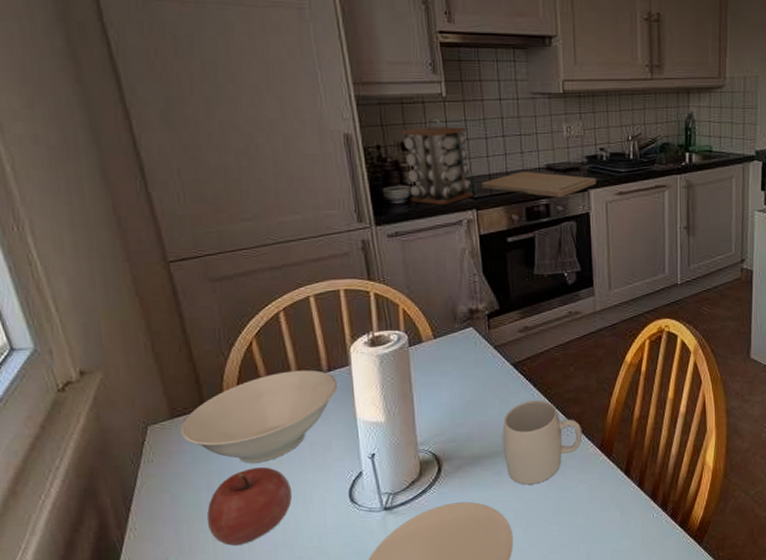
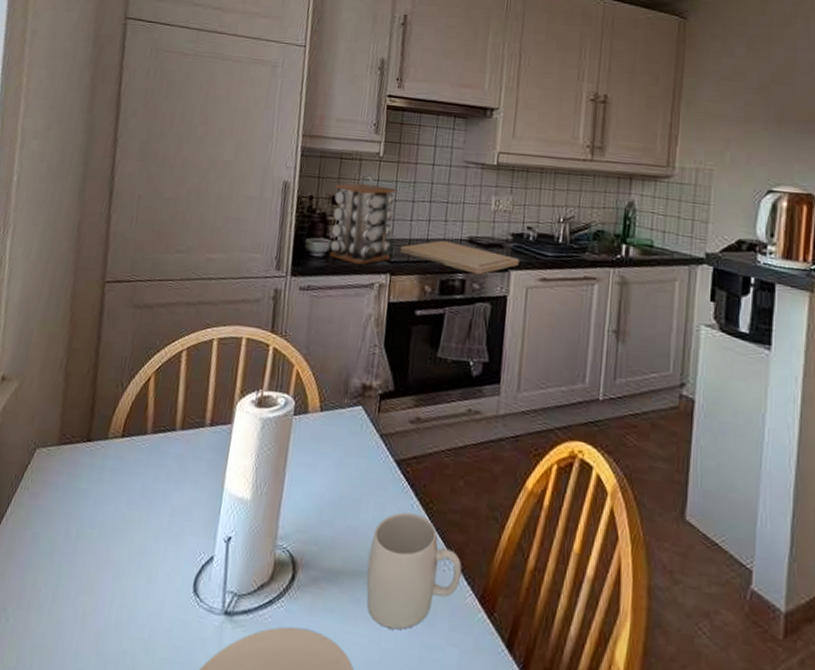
bowl: present [180,370,338,463] -> none [61,416,216,518]
fruit: present [206,467,292,546] -> none [52,521,141,615]

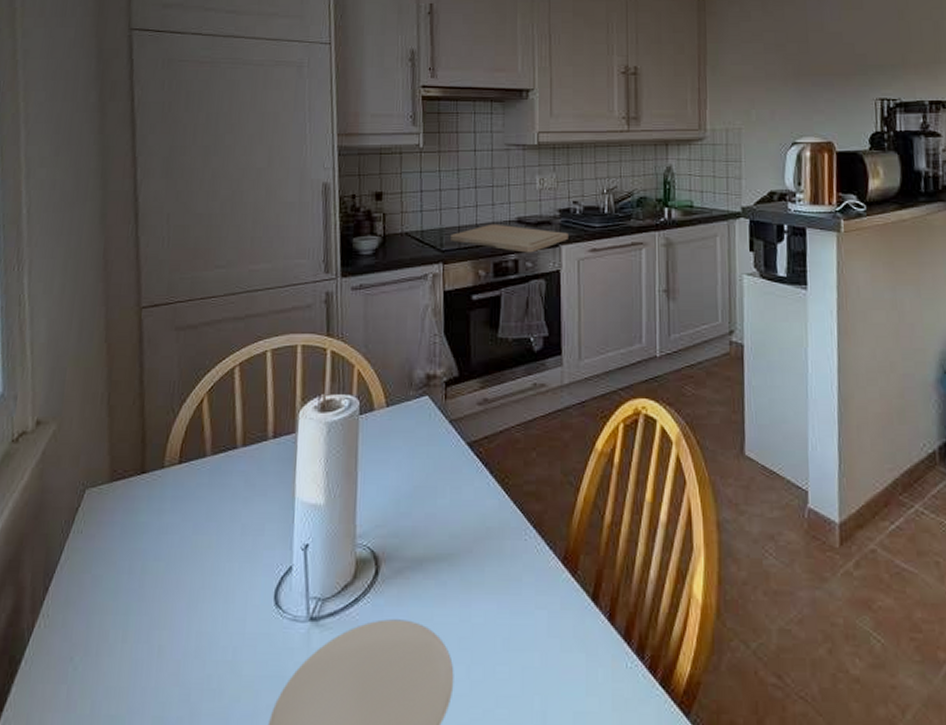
spice rack: present [329,173,396,265] -> none [377,166,442,257]
mug: present [366,512,462,630] -> none [450,491,543,604]

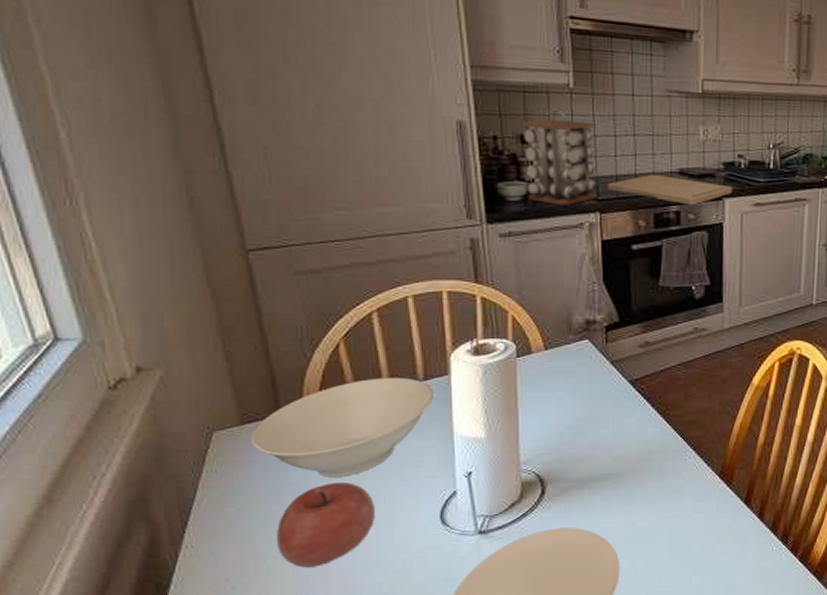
bowl: none [115,435,281,544] -> present [250,377,434,477]
fruit: none [120,550,215,651] -> present [275,482,376,569]
spice rack: none [377,166,442,257] -> present [522,107,598,205]

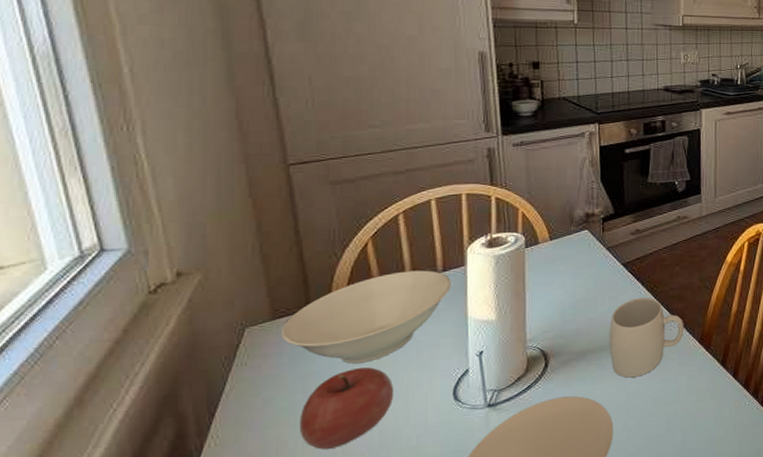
spice rack: present [522,107,598,205] -> none [534,39,597,118]
cutting board: present [608,174,732,205] -> none [605,91,708,115]
mug: none [614,421,702,512] -> present [608,297,684,378]

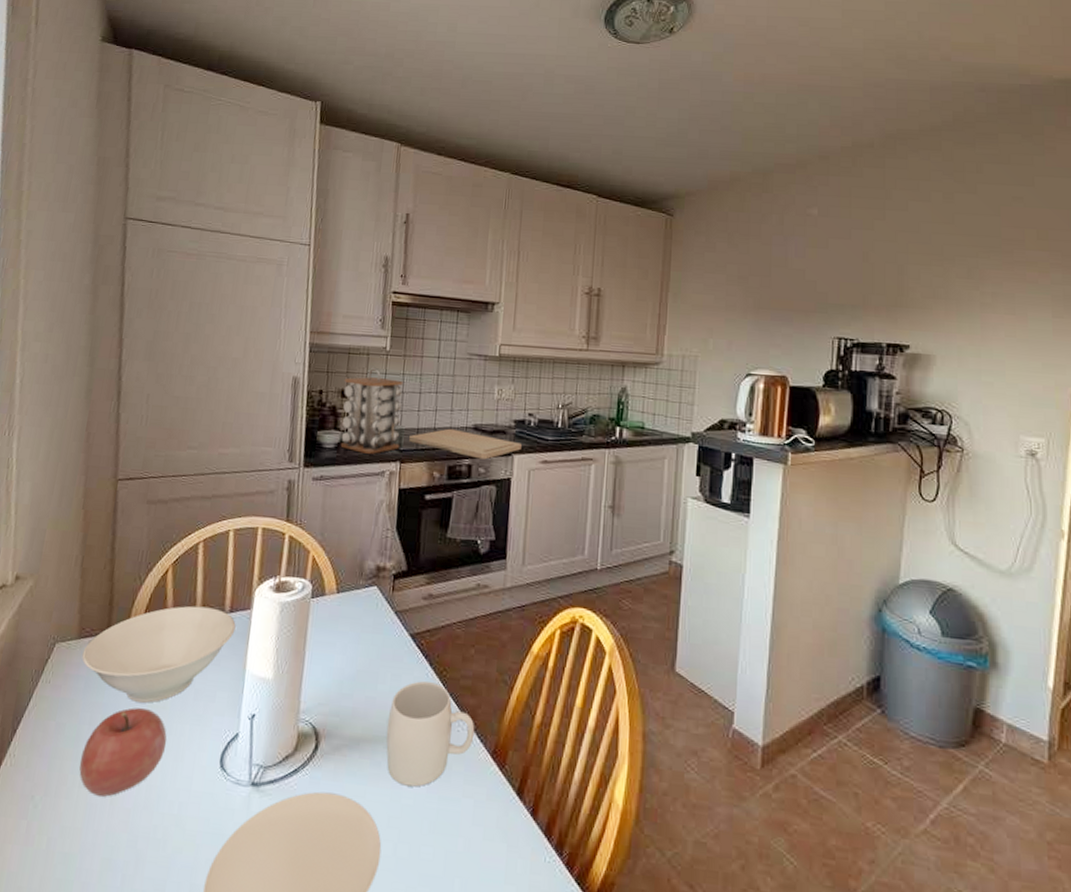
spice rack: none [534,39,597,118] -> present [340,367,403,454]
cutting board: none [605,91,708,115] -> present [409,428,522,460]

